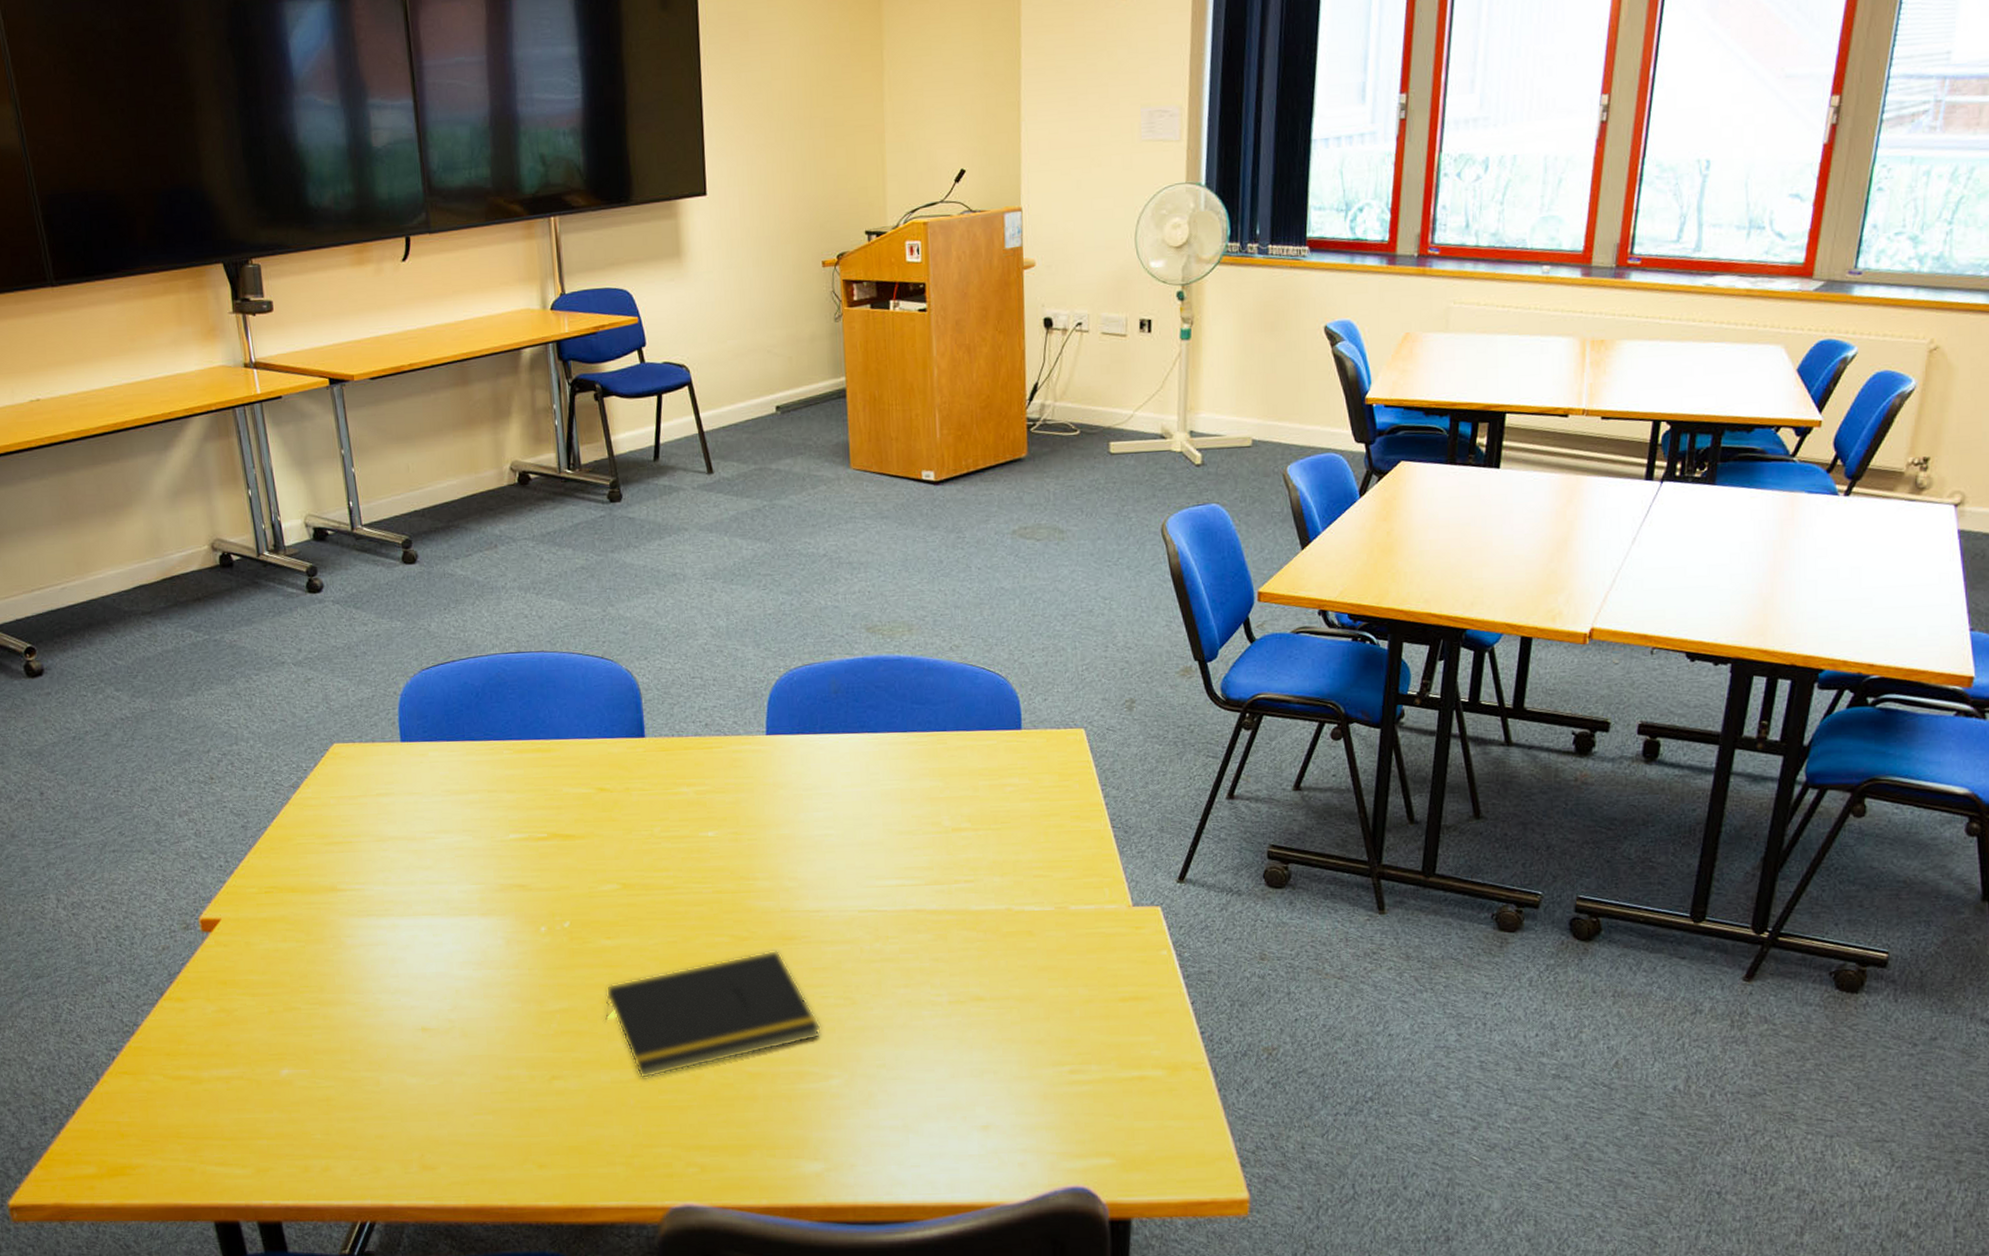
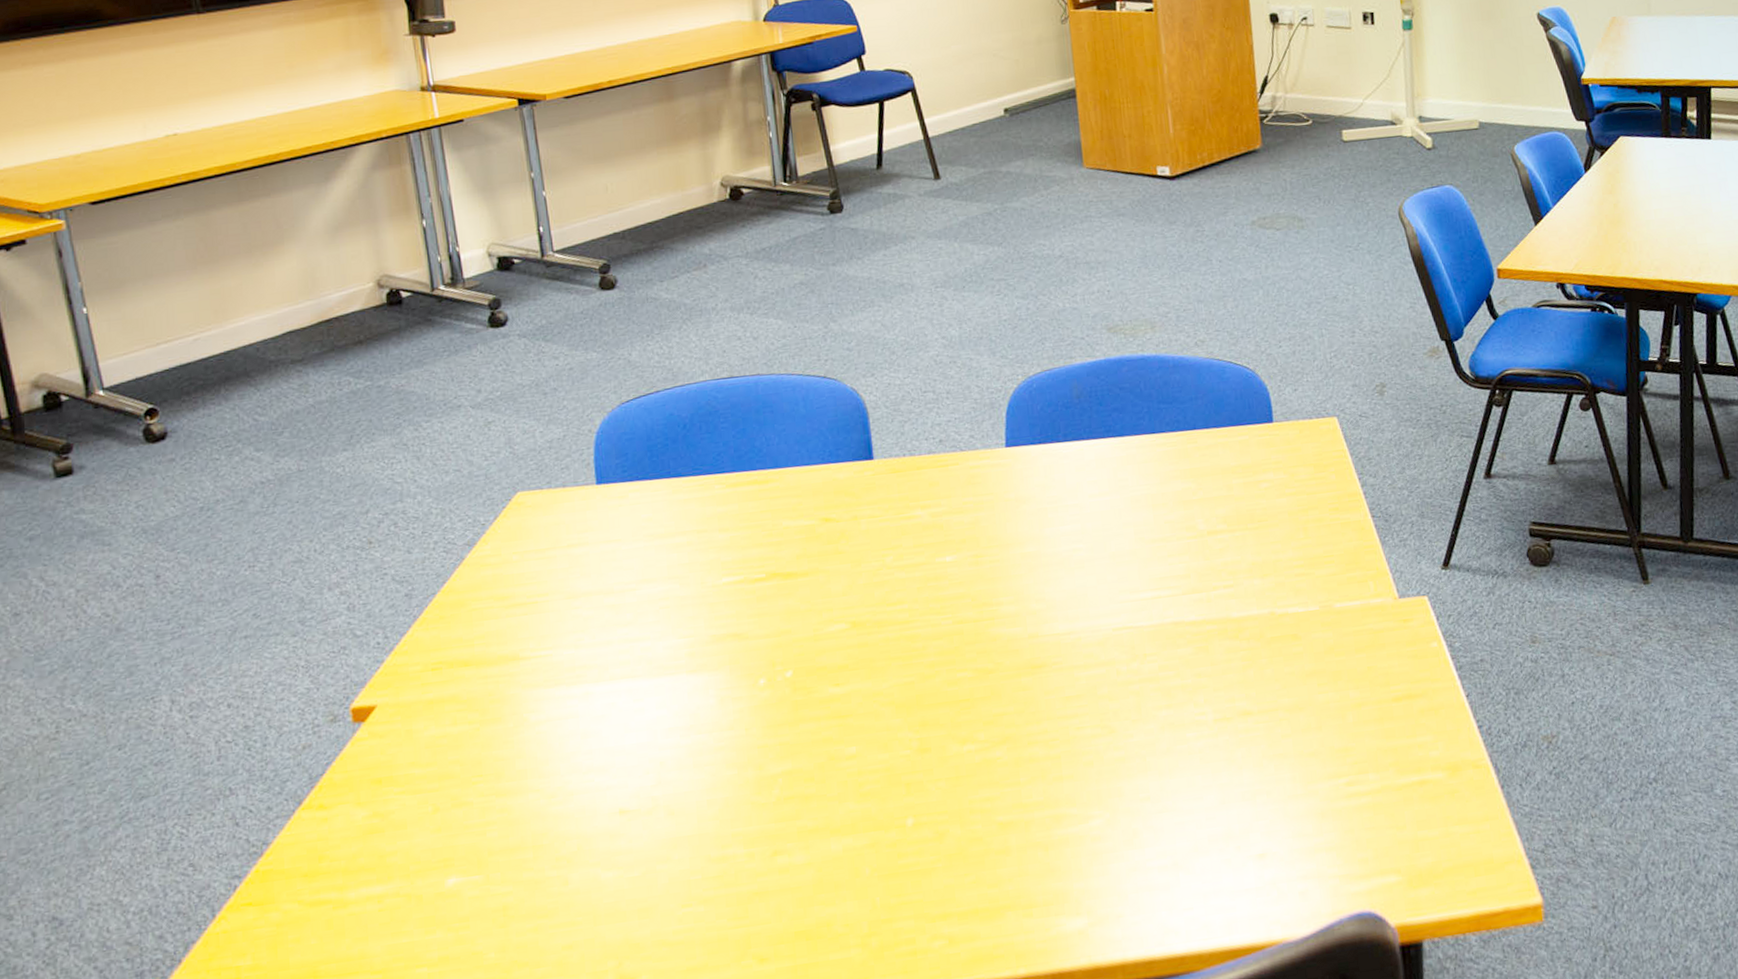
notepad: present [605,950,821,1079] -> none [835,680,1078,843]

